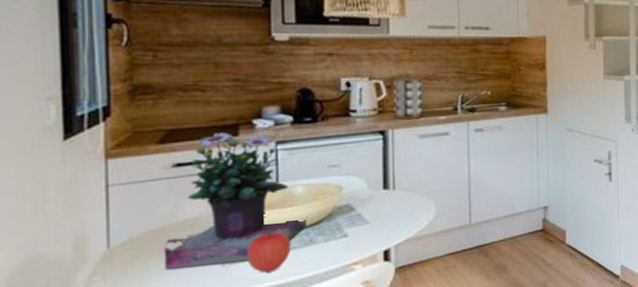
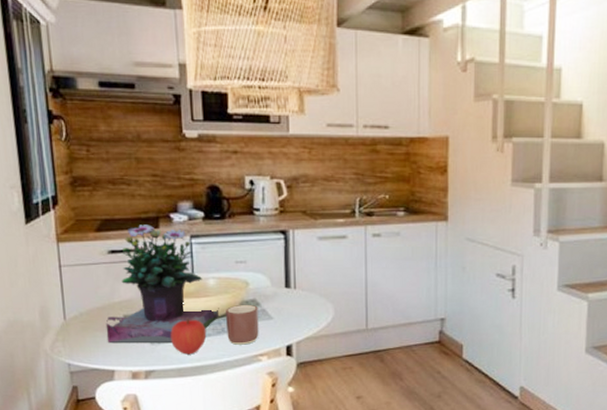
mug: none [315,210,353,256] -> present [226,304,259,345]
spice rack: present [392,70,424,120] -> none [292,170,323,221]

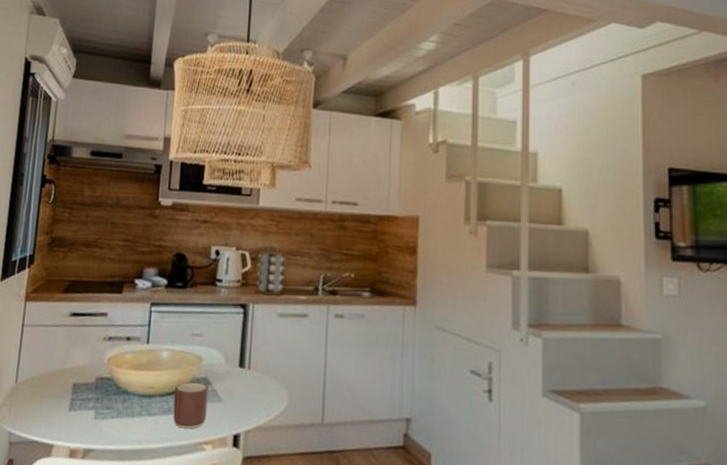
potted flower: present [105,225,220,343] -> none [52,288,169,419]
fruit: present [170,318,207,355] -> none [115,392,153,435]
spice rack: none [292,170,323,221] -> present [255,243,287,296]

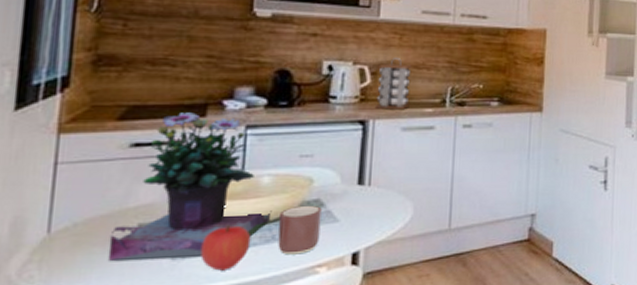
potted flower: none [52,288,169,419] -> present [107,112,272,261]
fruit: none [115,392,153,435] -> present [200,224,251,271]

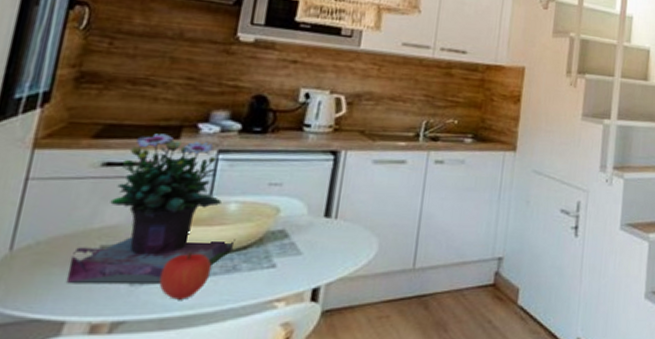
mug: present [278,205,322,255] -> none [237,235,286,287]
spice rack: present [376,57,412,110] -> none [349,88,388,142]

